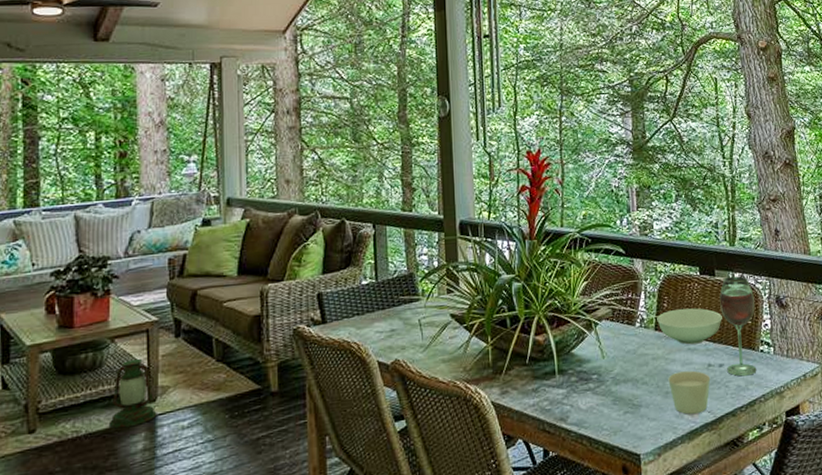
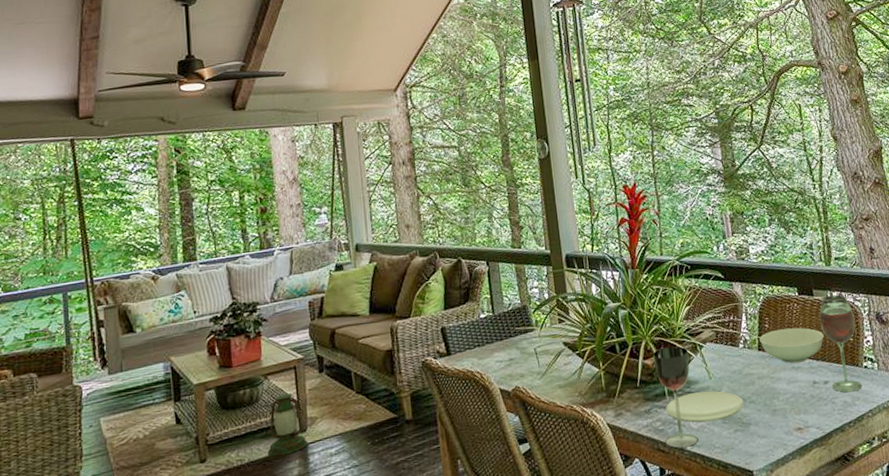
wineglass: none [545,322,586,430] -> present [653,346,699,449]
plate: none [555,370,636,404] -> present [666,390,744,423]
candle: present [668,370,711,414] -> none [774,388,817,431]

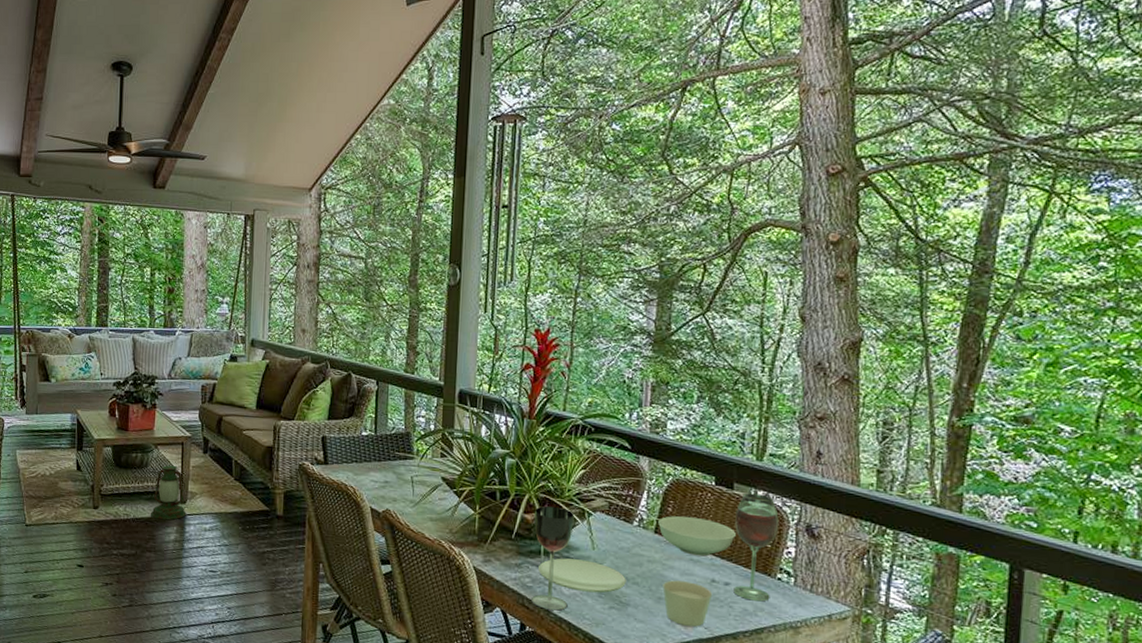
candle: none [774,388,817,431] -> present [662,580,713,627]

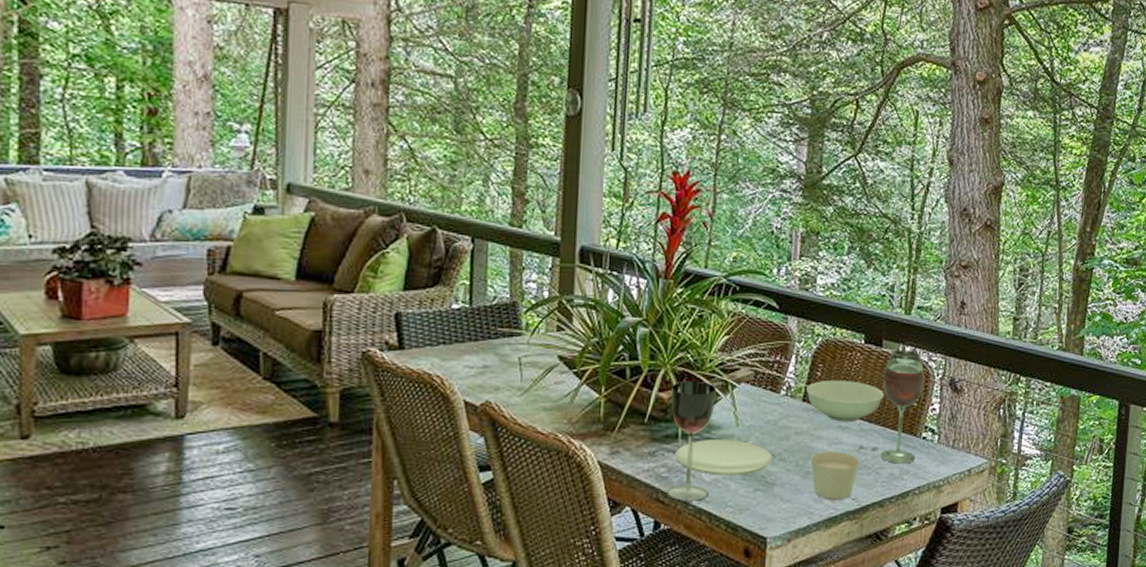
lantern: present [150,465,186,521] -> none [123,365,185,445]

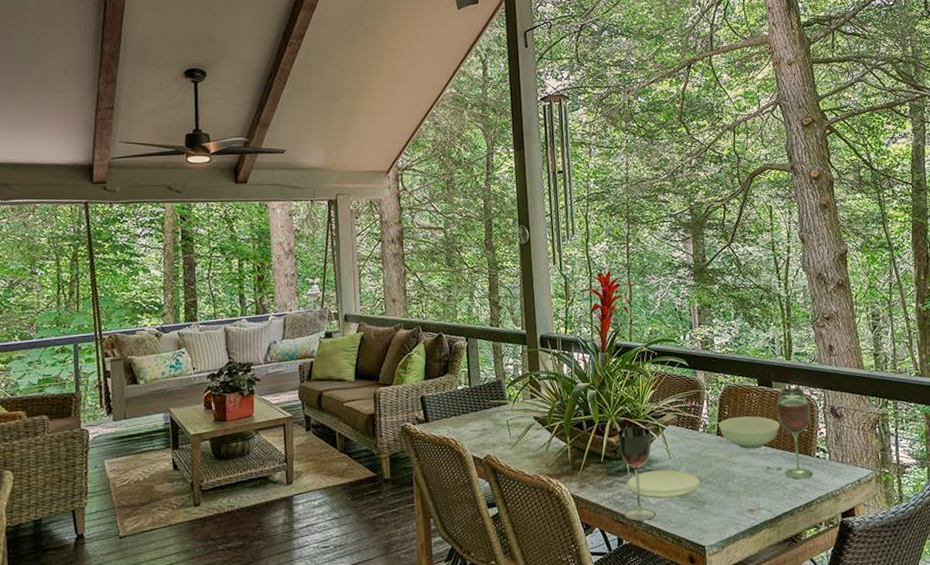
candle: present [810,451,861,499] -> none [730,472,770,512]

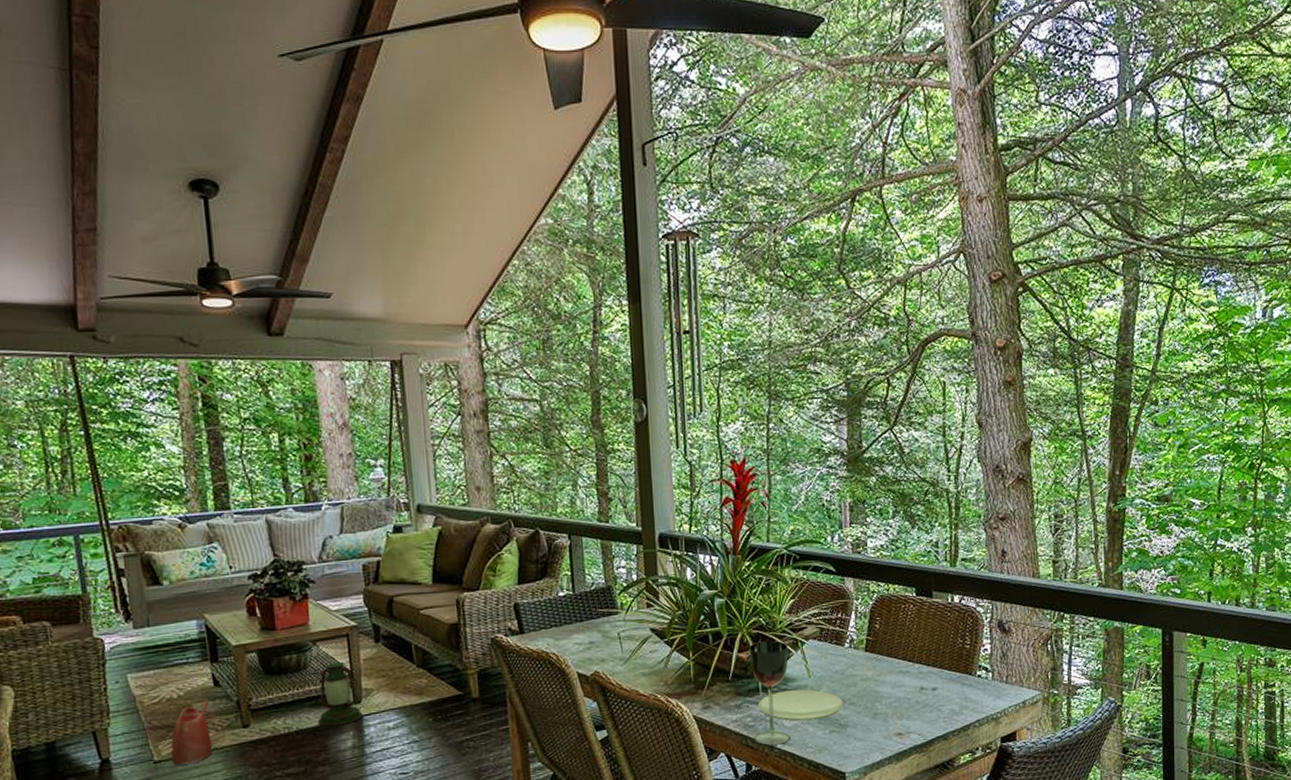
watering can: none [134,481,169,540] -> present [171,699,213,765]
lantern: none [256,448,294,505] -> present [317,661,363,727]
bowl: present [718,416,780,449] -> none [867,630,938,667]
wineglass: present [777,387,813,480] -> none [936,598,975,701]

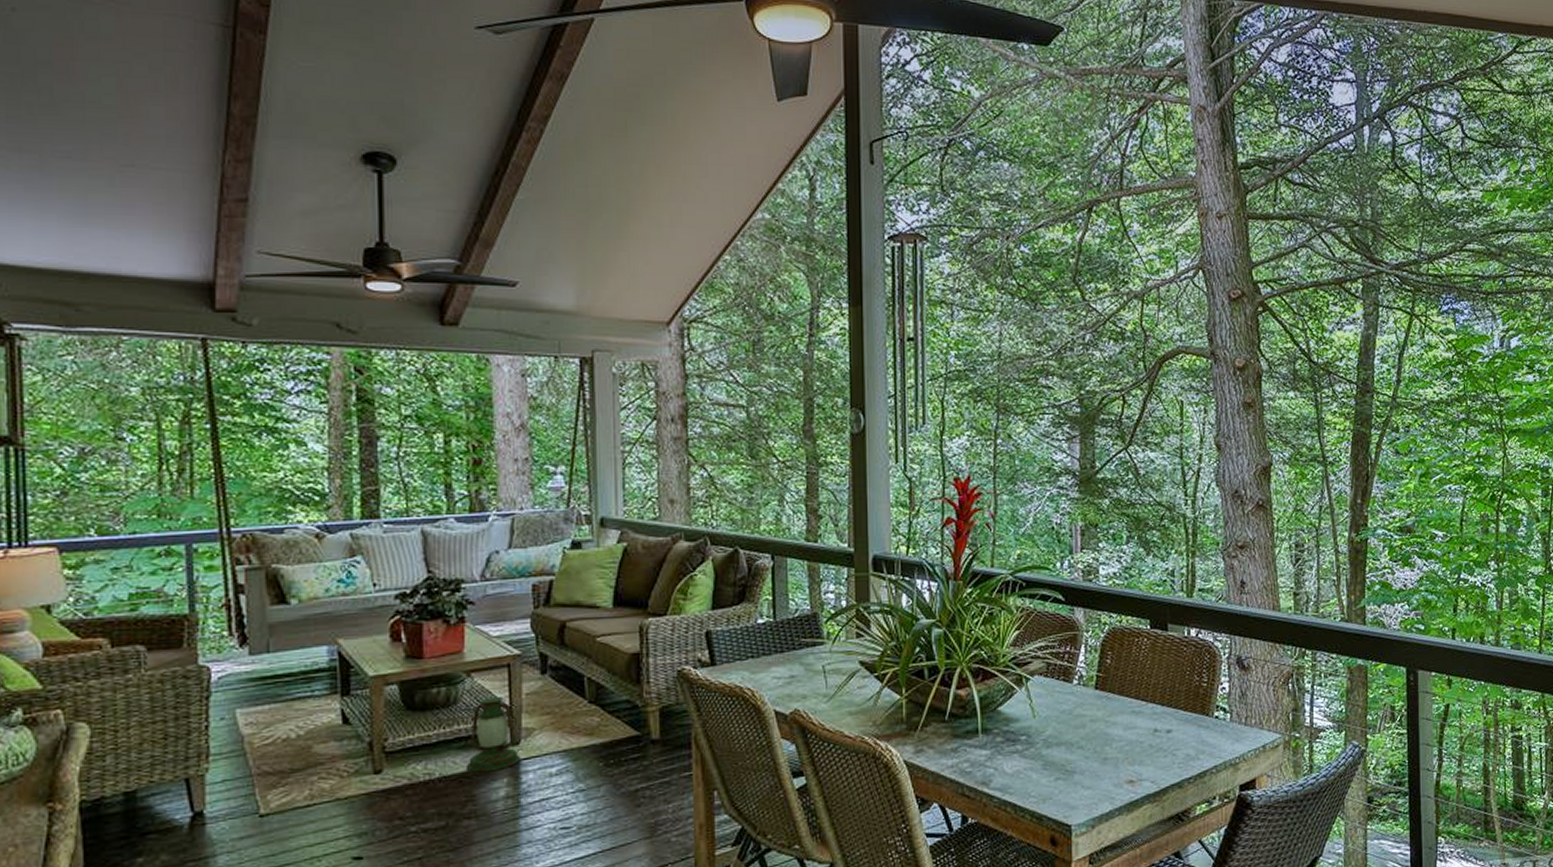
watering can: present [171,699,213,765] -> none [282,739,335,819]
wineglass: present [749,640,791,746] -> none [969,676,1012,795]
plate: present [758,689,843,722] -> none [977,731,1070,767]

